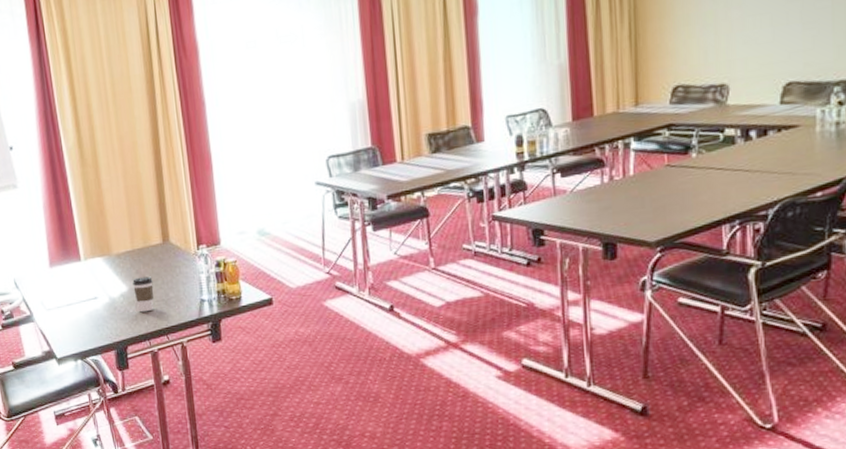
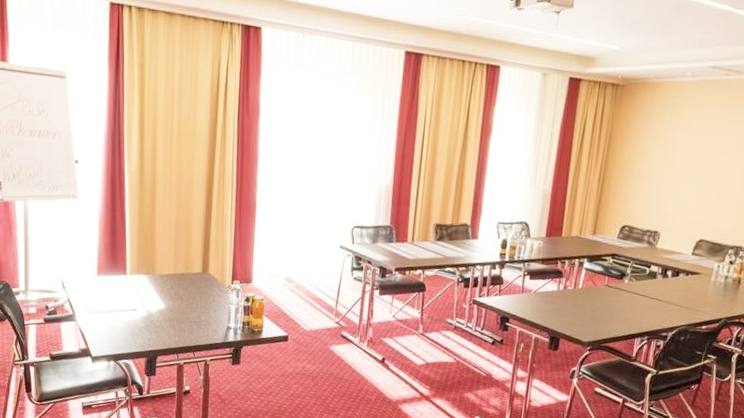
coffee cup: present [132,276,155,313] -> none [170,298,188,330]

